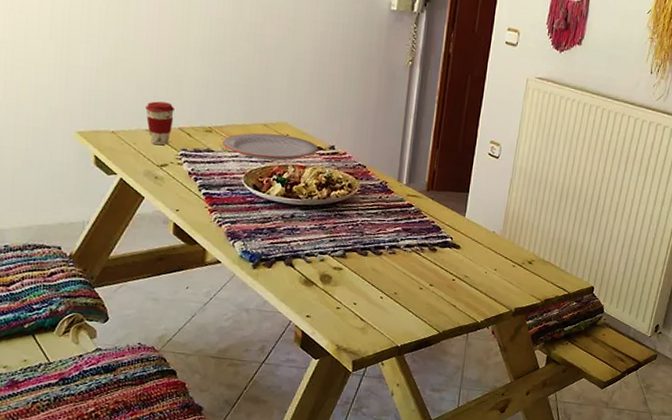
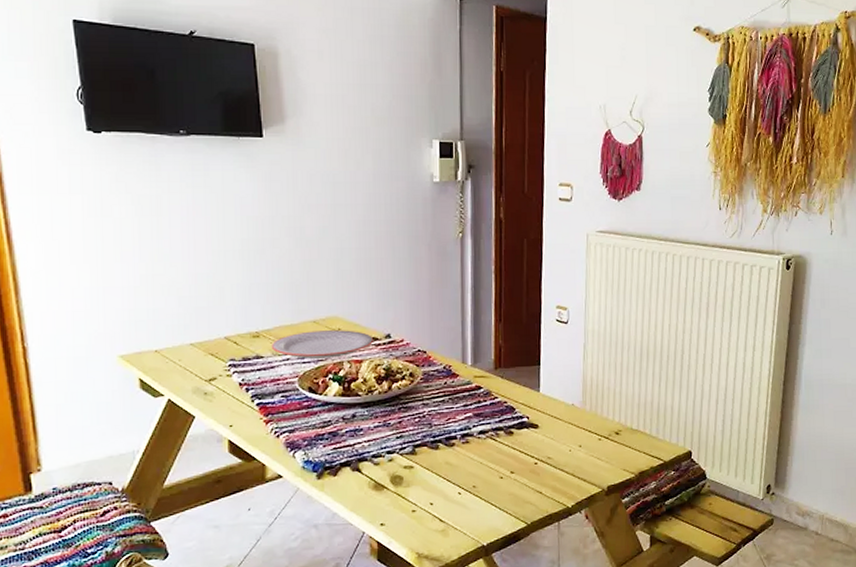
coffee cup: present [145,101,174,146] -> none [188,312,218,359]

